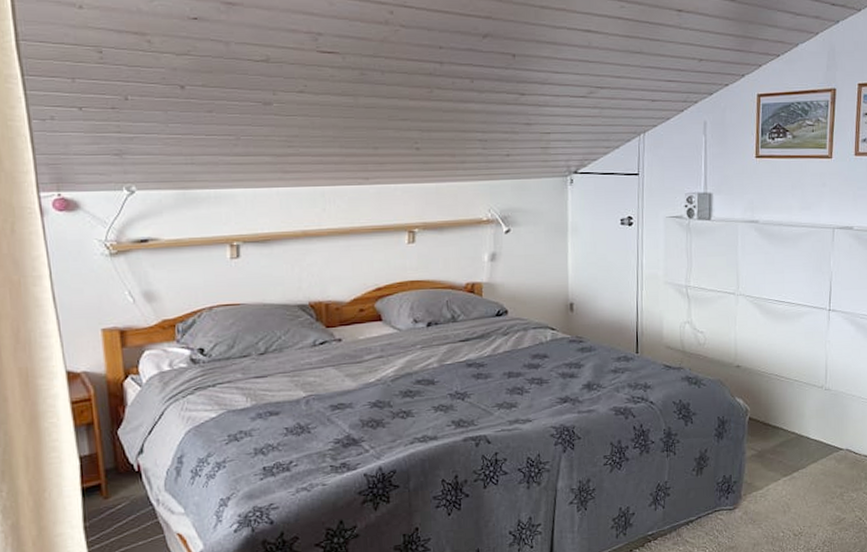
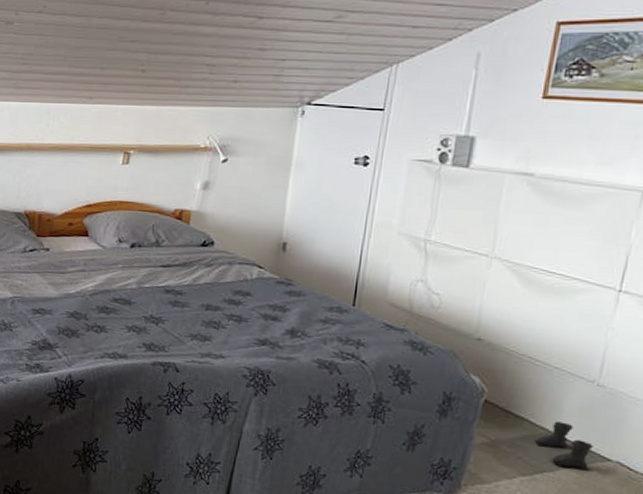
boots: none [789,424,830,462] -> present [534,421,593,470]

